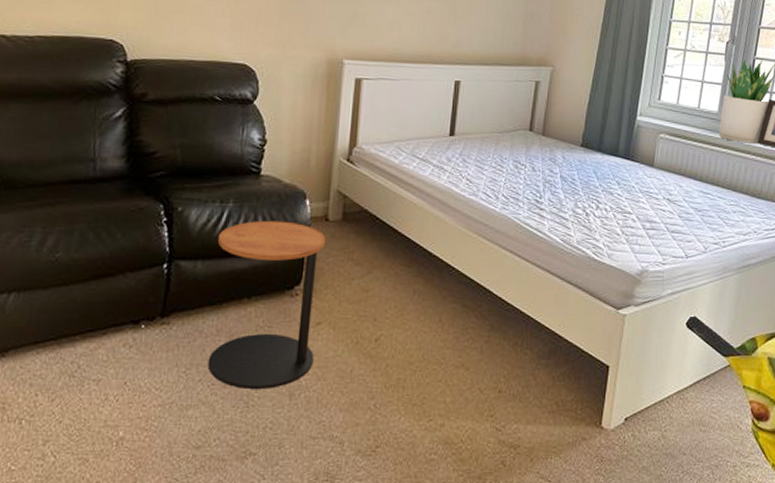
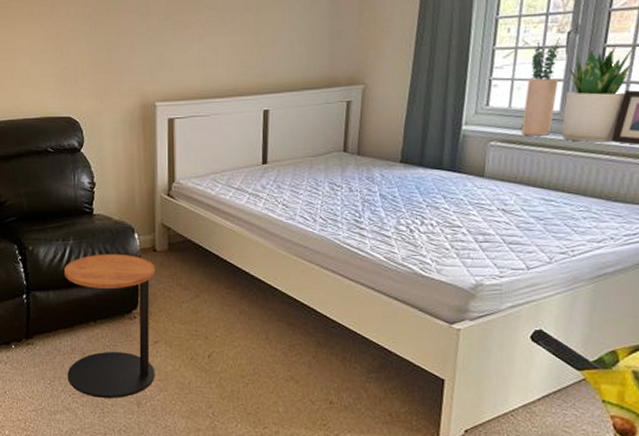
vase: none [687,45,720,133] -> present [521,37,561,136]

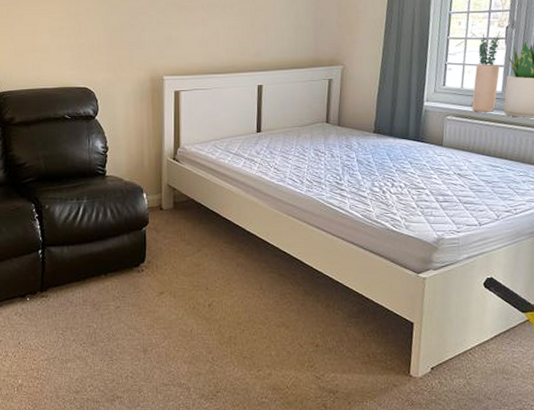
side table: present [65,253,156,398] -> none [78,212,162,346]

